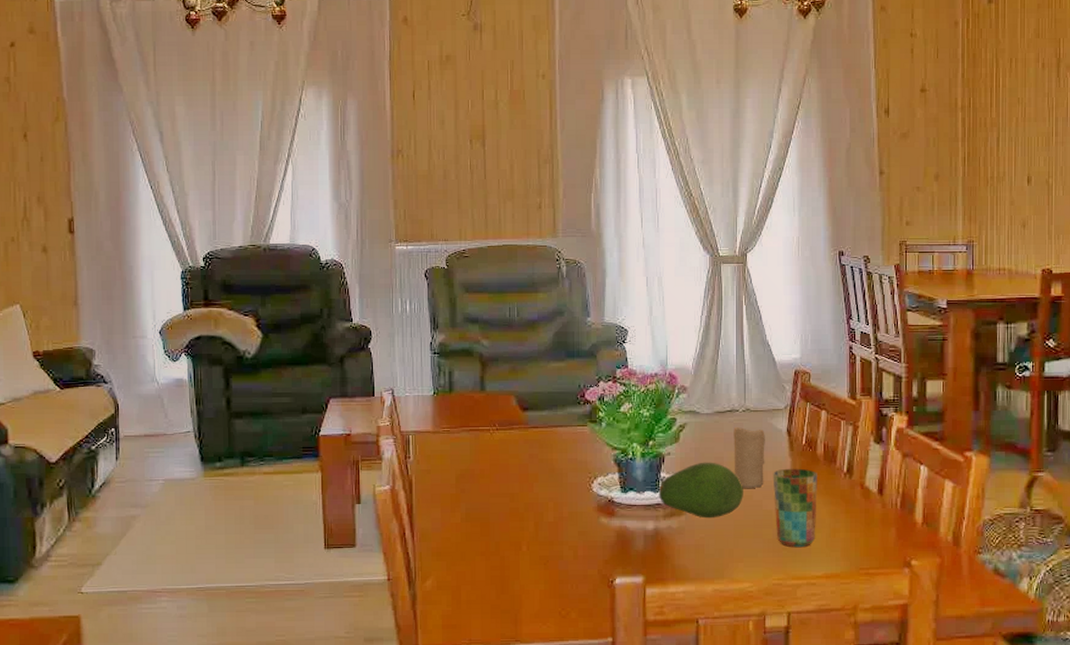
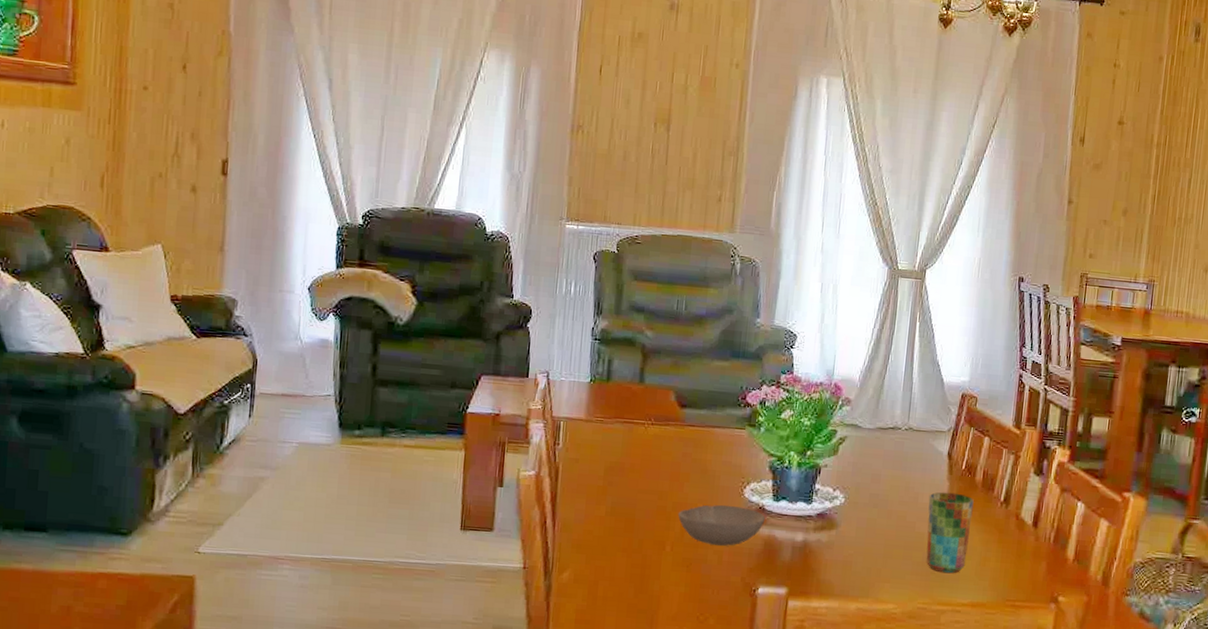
bowl: none [530,501,616,541] -> present [677,504,766,546]
fruit: present [658,462,743,519] -> none [811,477,898,536]
candle: present [734,426,765,488] -> none [890,444,926,509]

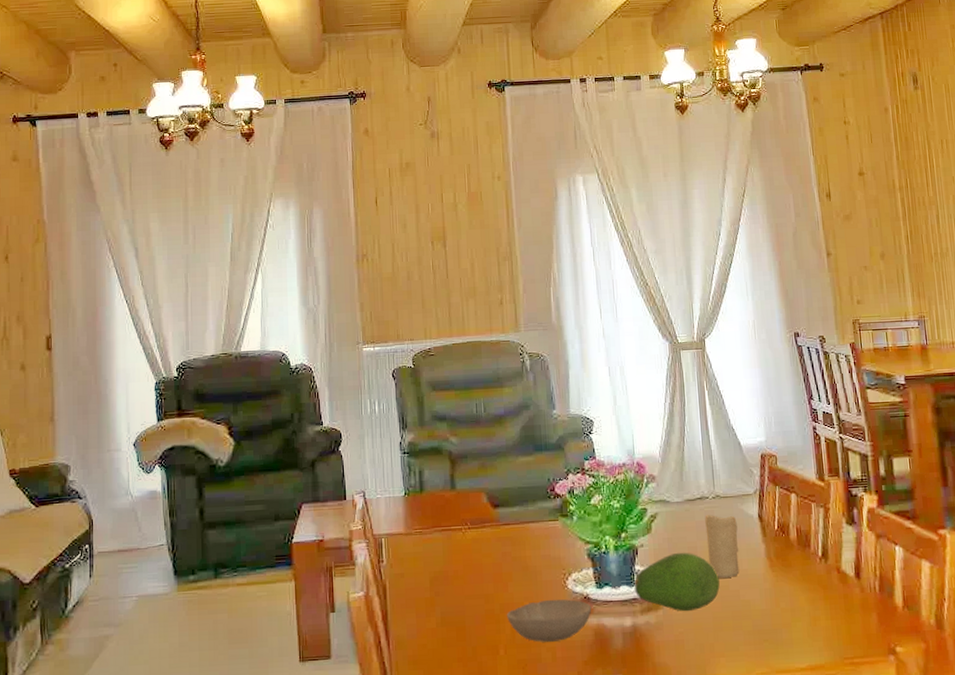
fruit: none [811,477,898,536] -> present [634,552,720,612]
candle: none [890,444,926,509] -> present [705,514,740,578]
cup: present [926,492,974,574] -> none [747,554,796,639]

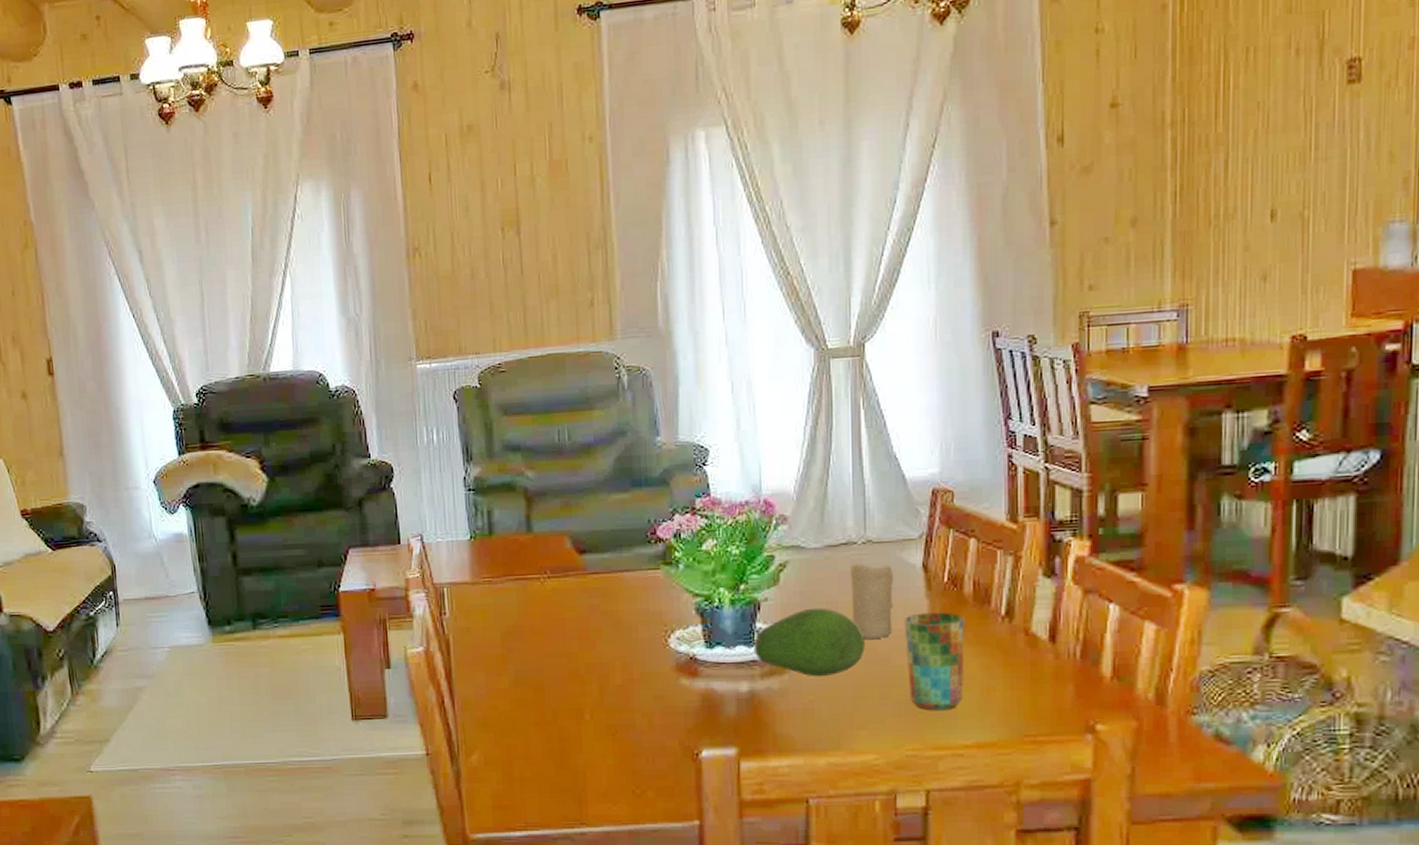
bowl: present [506,599,592,642] -> none [593,659,699,707]
cup: none [747,554,796,639] -> present [903,612,965,711]

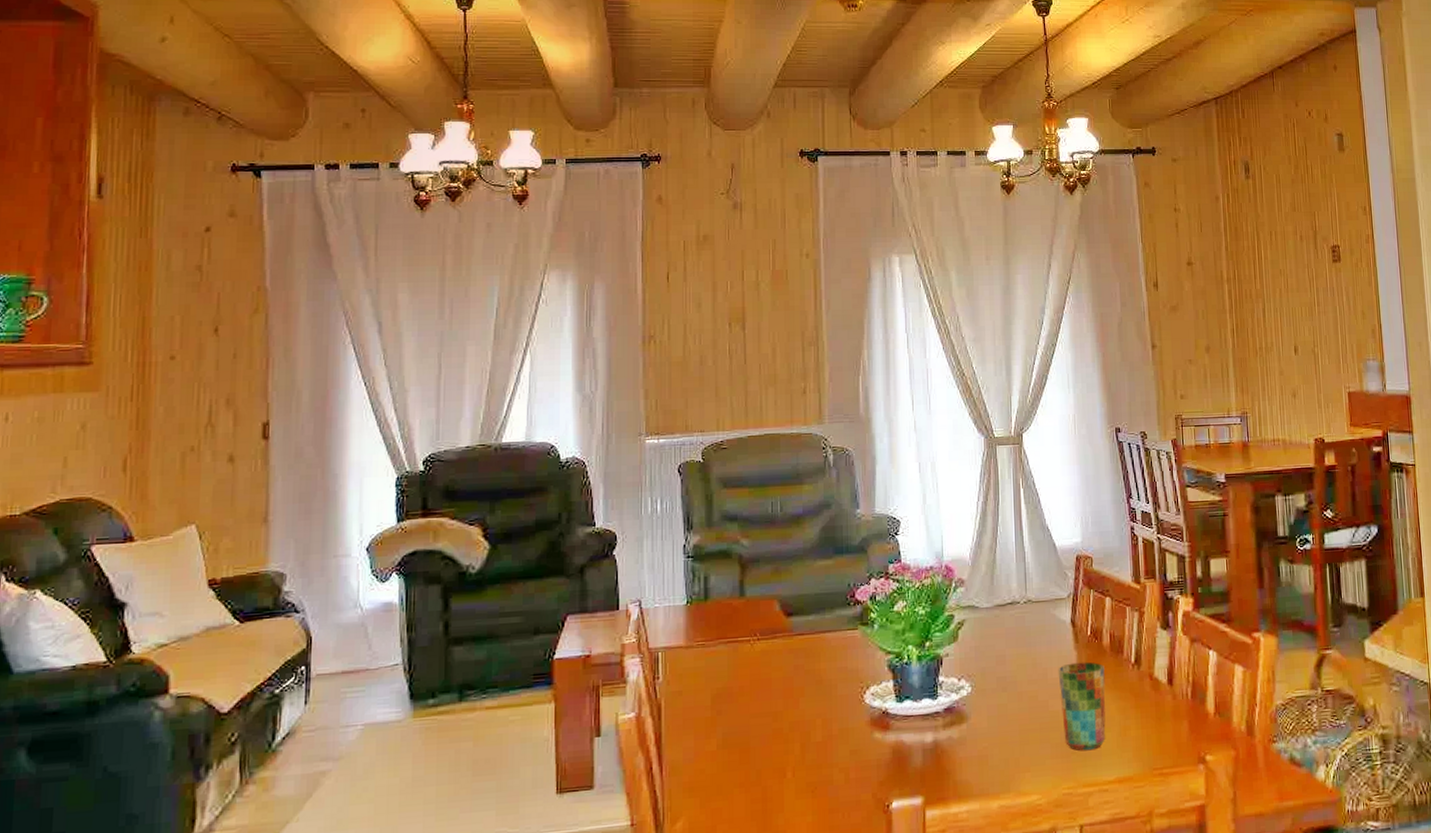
fruit: present [753,607,865,677] -> none [937,661,1028,725]
candle: present [850,562,894,639] -> none [1015,620,1050,688]

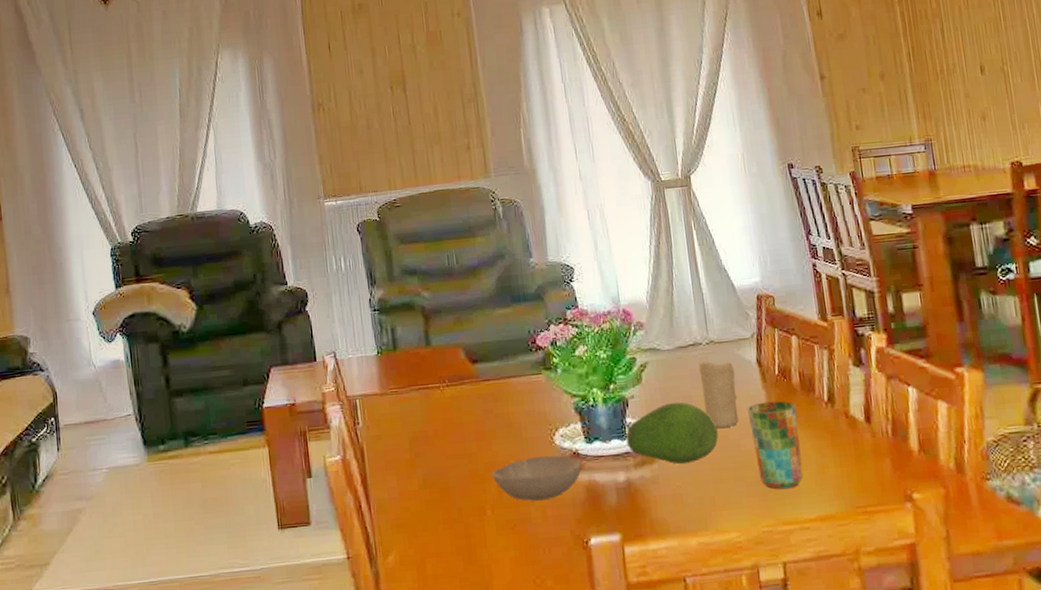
bowl: none [796,715,891,763] -> present [491,455,582,501]
fruit: none [937,661,1028,725] -> present [625,402,719,464]
candle: none [1015,620,1050,688] -> present [698,361,739,428]

